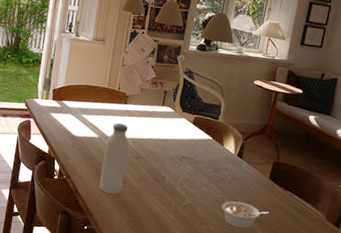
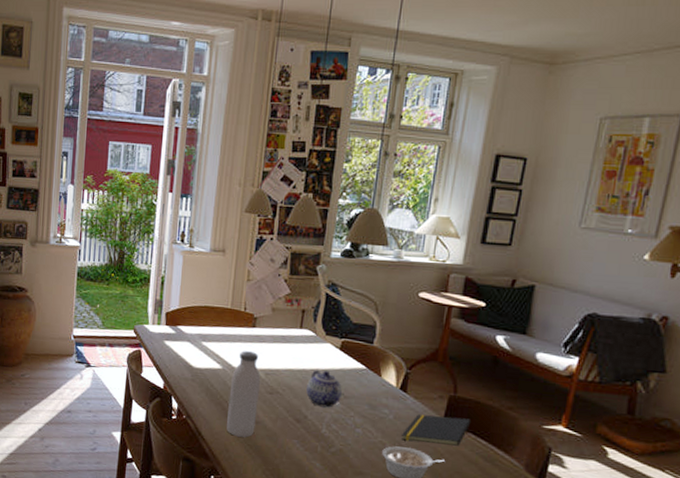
teapot: none [165,140,193,170] -> present [306,370,342,408]
notepad: none [237,176,289,201] -> present [402,414,472,446]

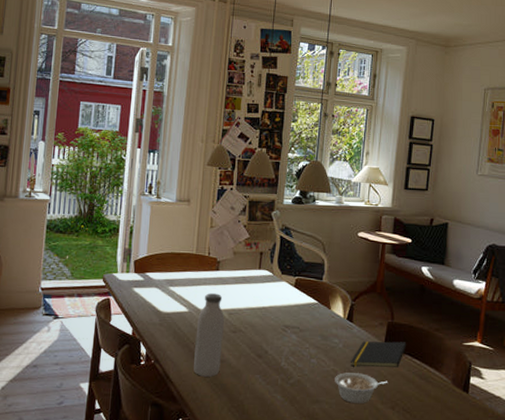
teapot: present [306,370,342,408] -> none [266,307,298,342]

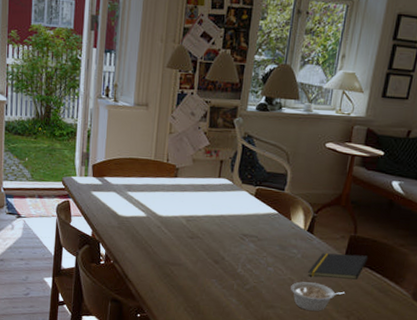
water bottle: present [194,293,224,377] -> none [151,199,182,279]

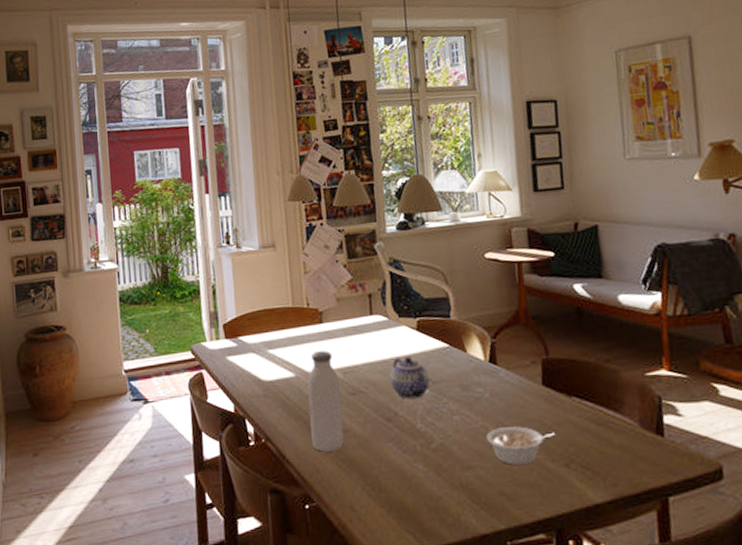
water bottle: none [151,199,182,279] -> present [307,350,344,452]
teapot: none [224,215,256,250] -> present [390,357,430,399]
notepad: present [308,253,369,280] -> none [503,381,572,420]

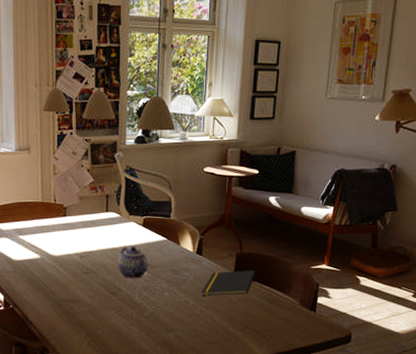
water bottle: present [307,350,344,452] -> none [50,238,77,316]
legume: present [486,426,555,465] -> none [187,302,238,329]
notepad: none [503,381,572,420] -> present [202,270,256,297]

